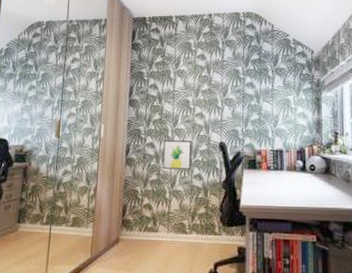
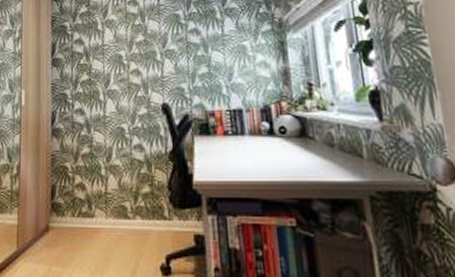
wall art: present [162,140,192,171] -> none [94,104,130,141]

